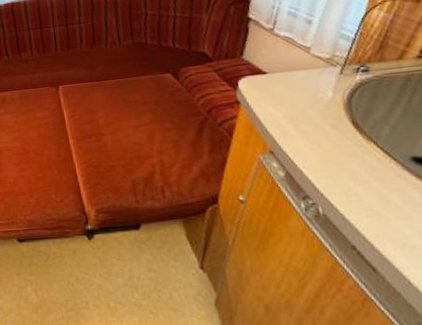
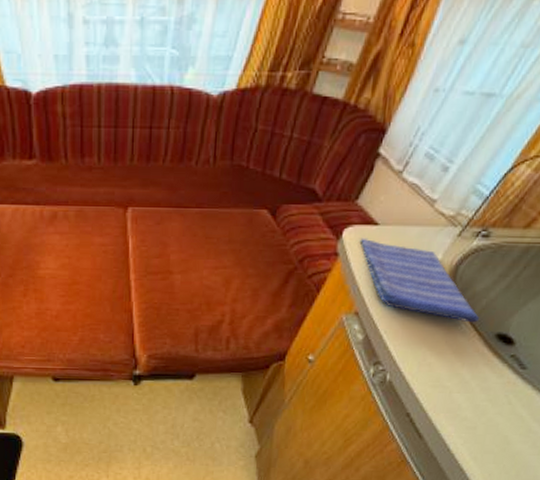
dish towel: none [255,85,389,150] -> present [361,238,479,323]

